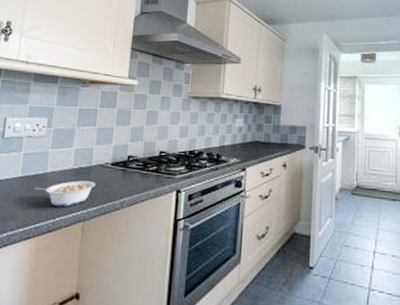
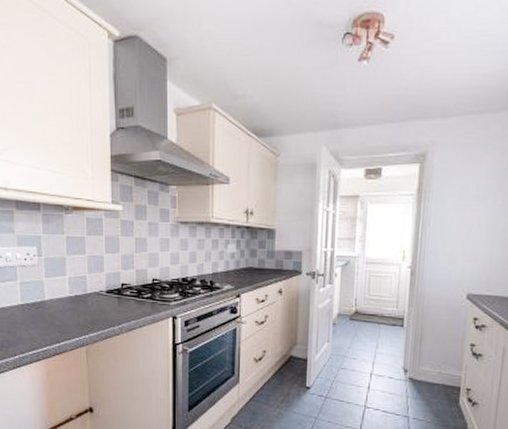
legume: present [35,180,96,206] -> none [36,308,94,332]

